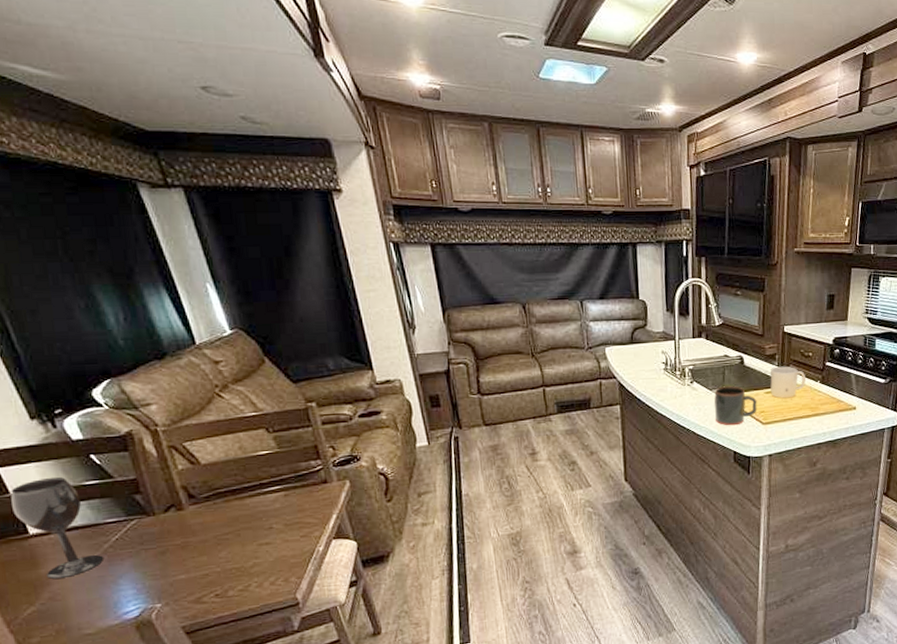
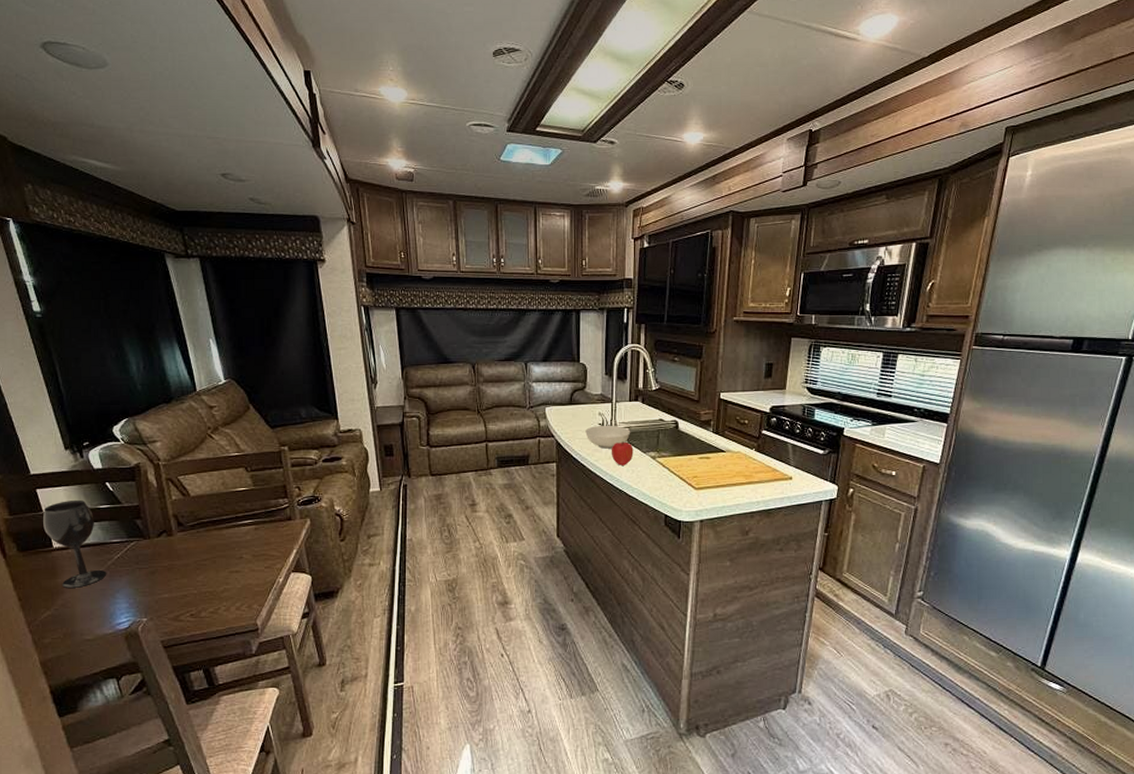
bowl: none [649,363,696,388] -> present [585,425,631,449]
fruit: none [676,380,700,404] -> present [611,441,634,465]
mug: present [714,386,757,426] -> none [647,449,690,489]
mug: present [770,366,806,399] -> none [704,432,740,465]

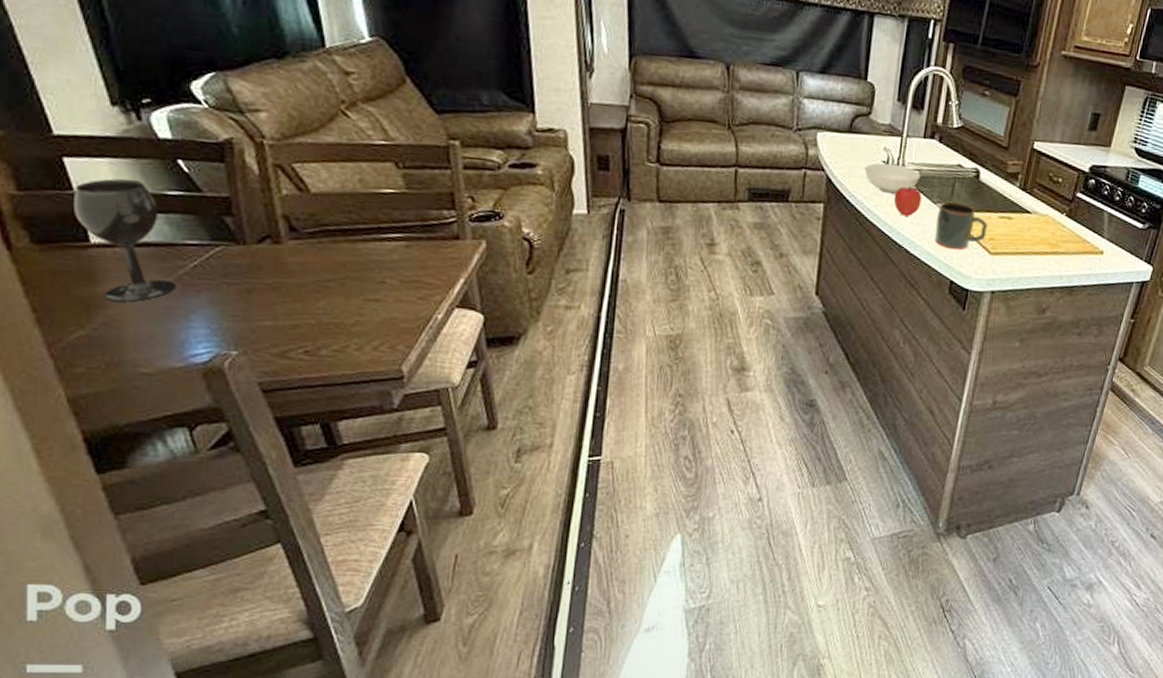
mug: none [647,449,690,489] -> present [934,201,988,250]

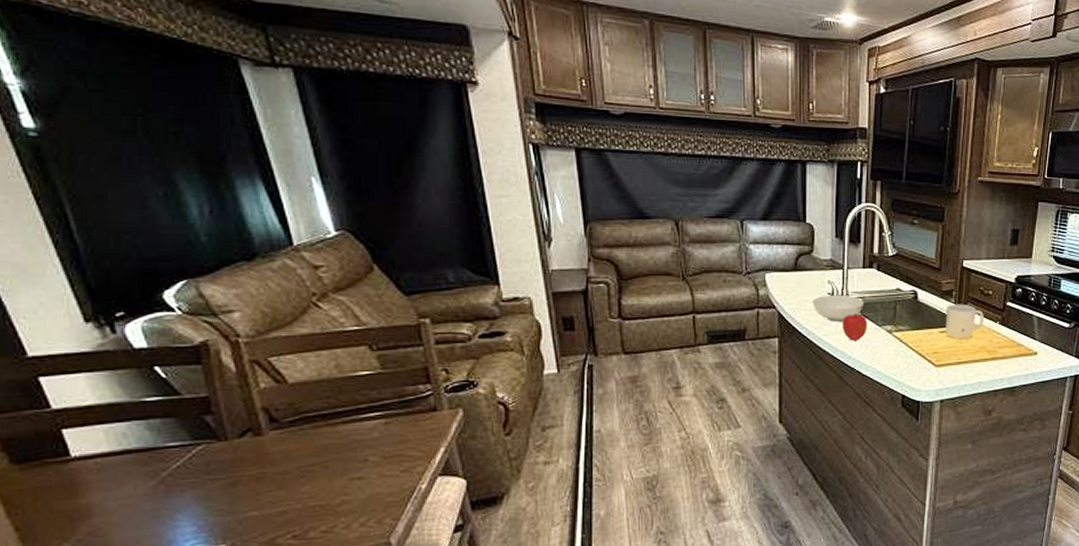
wine glass: present [72,178,177,302] -> none [50,390,161,510]
mug: present [934,201,988,250] -> none [882,323,930,367]
mug: none [1005,188,1050,229] -> present [945,304,984,339]

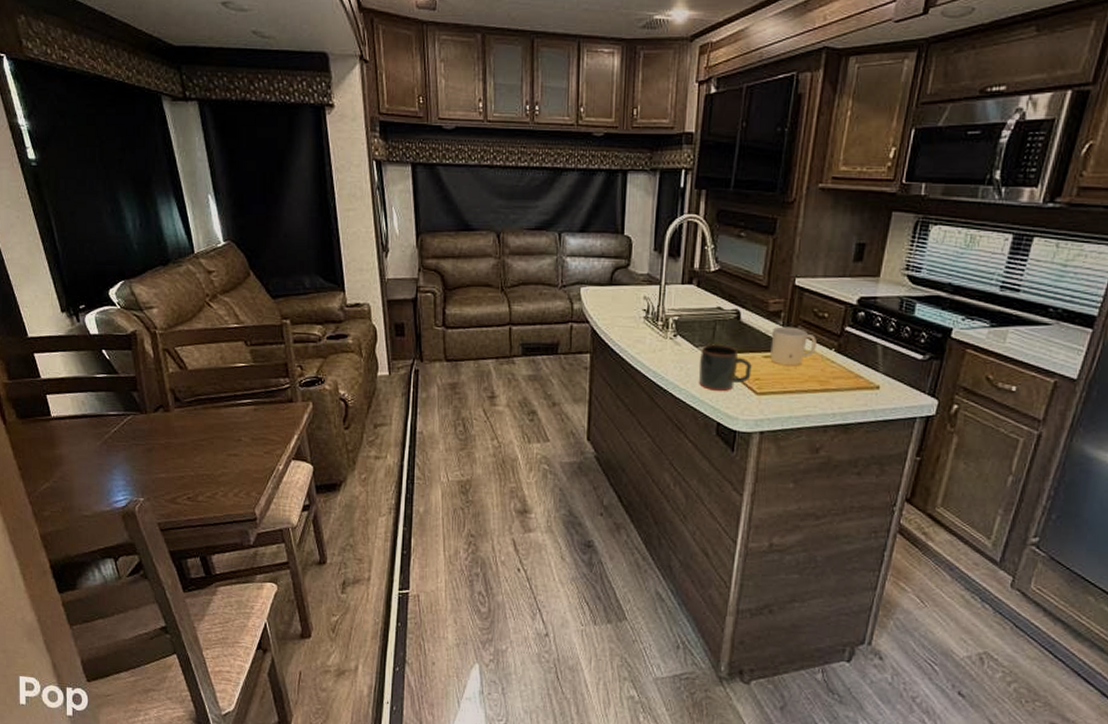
bowl: present [812,294,865,322] -> none [626,311,682,340]
fruit: present [842,313,868,341] -> none [656,332,684,361]
mug: none [882,323,930,367] -> present [698,344,752,392]

